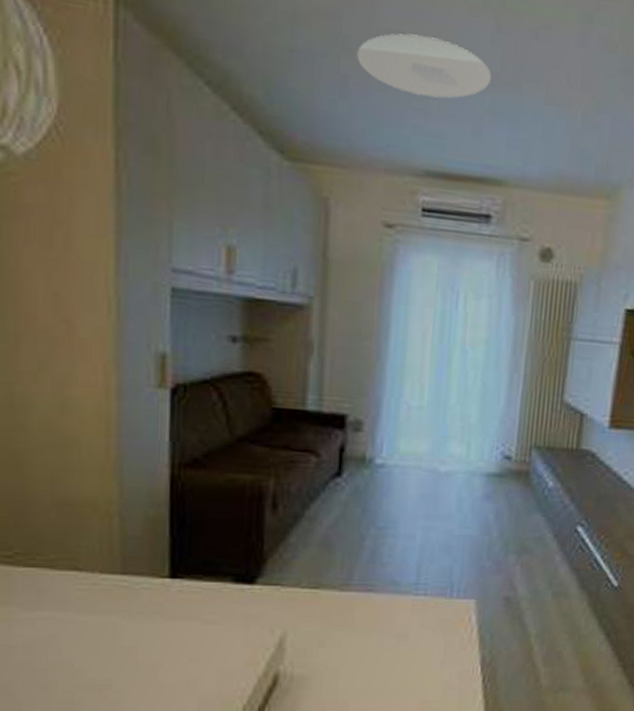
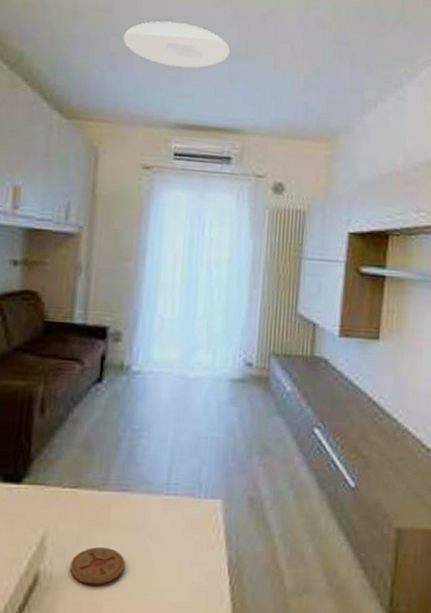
coaster: none [311,647,371,685] -> present [69,546,125,585]

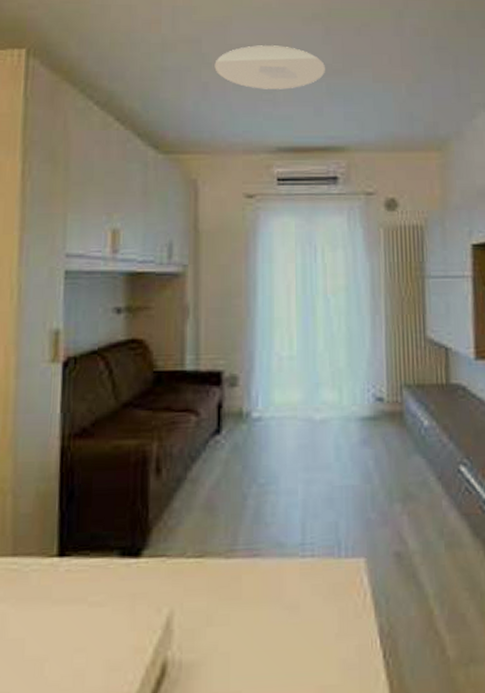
coaster: present [69,546,125,585] -> none [200,624,262,672]

